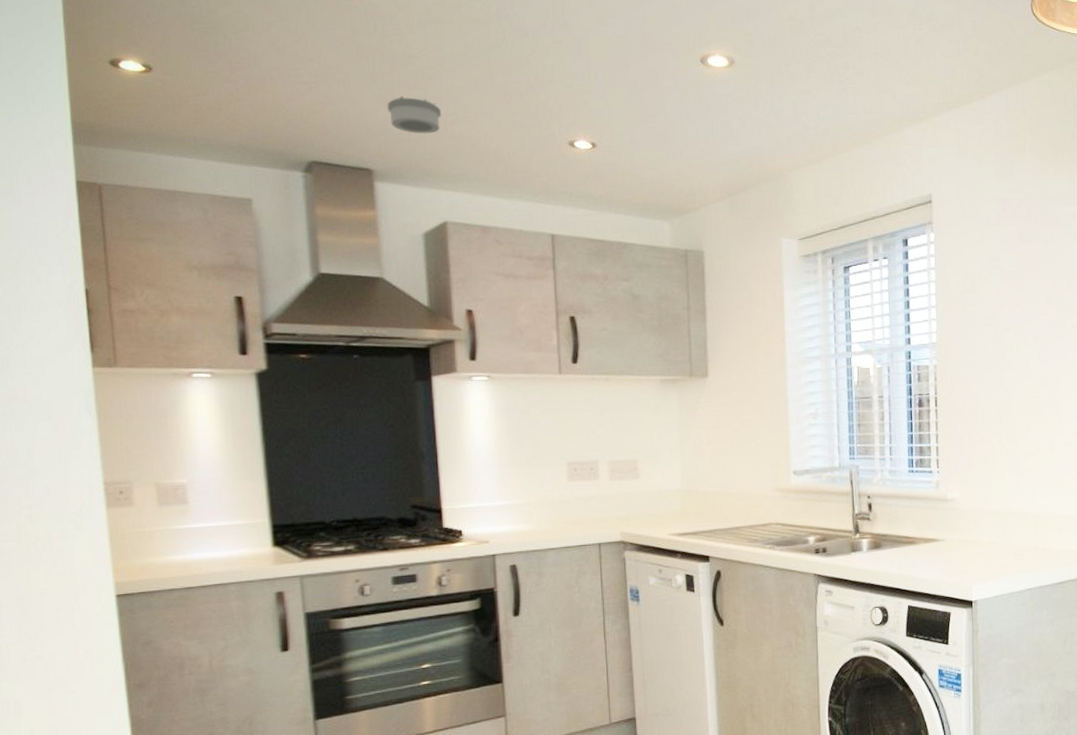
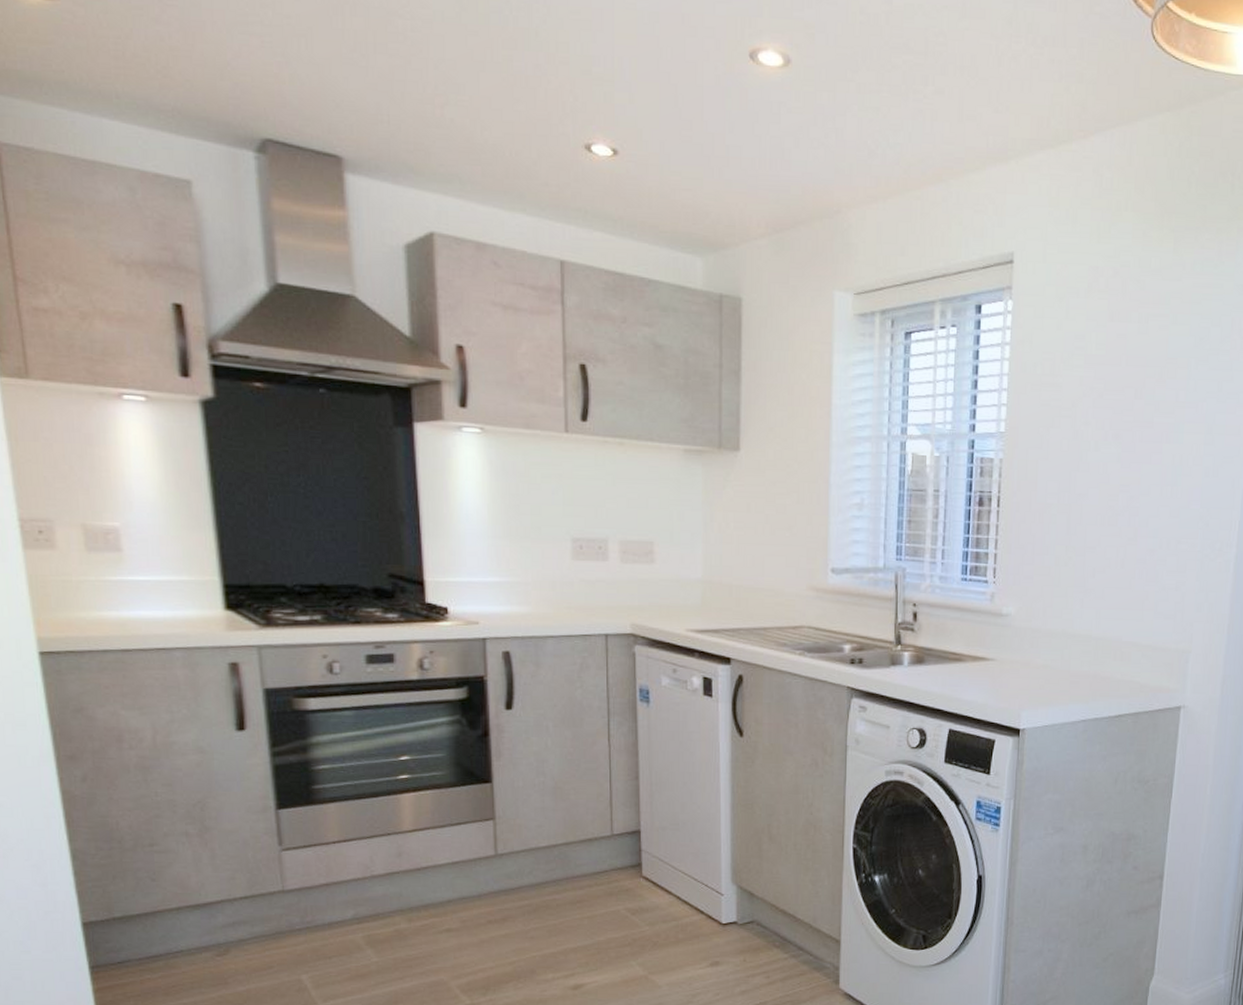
smoke detector: present [387,95,442,134] -> none [360,63,429,117]

